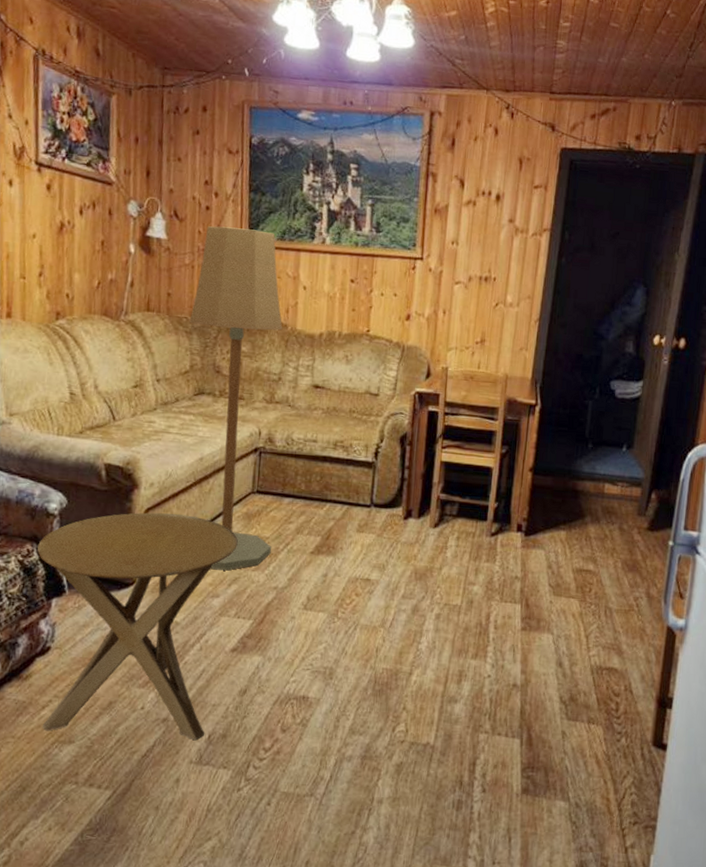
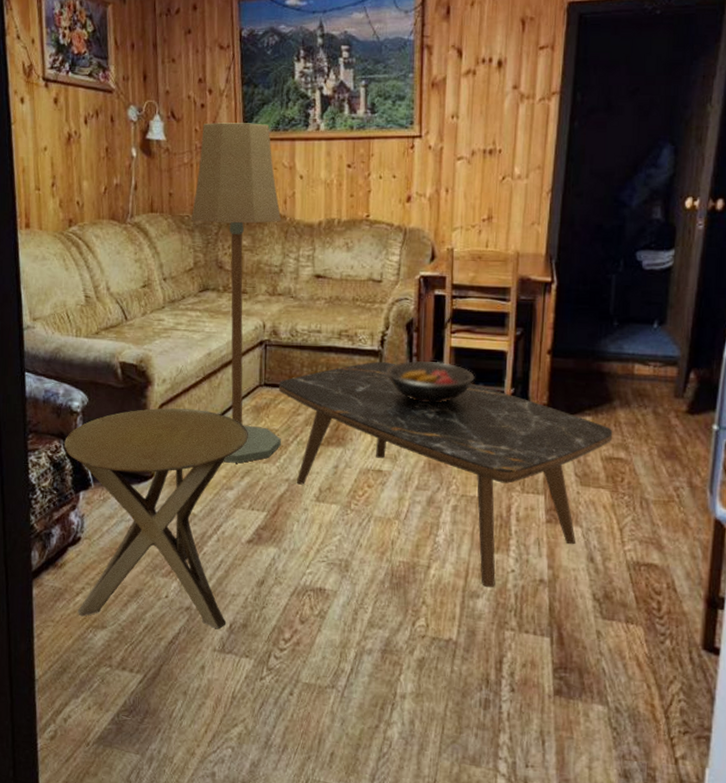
coffee table: none [271,473,584,693] -> present [278,362,613,588]
fruit bowl: none [379,473,462,515] -> present [386,361,475,403]

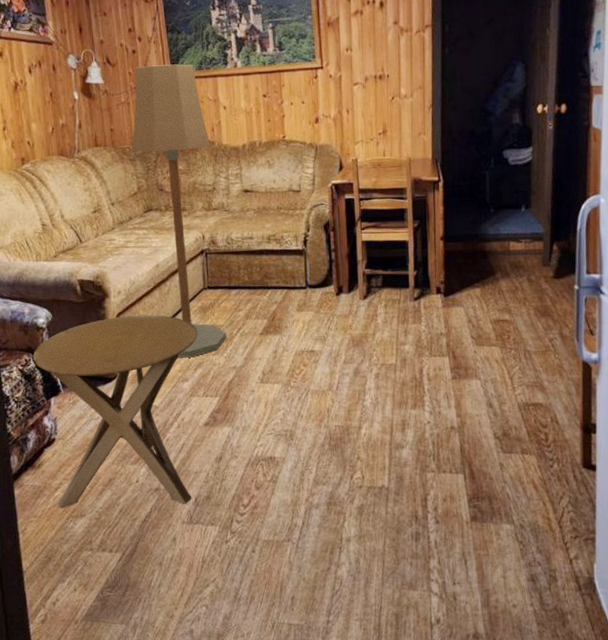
coffee table: present [278,362,613,588] -> none [220,259,498,439]
fruit bowl: present [386,361,475,403] -> none [311,254,384,290]

